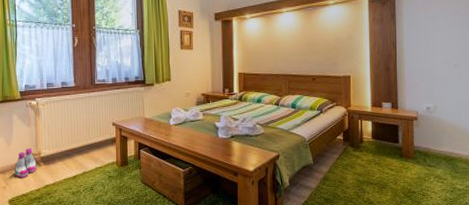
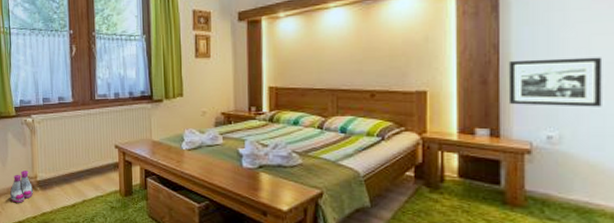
picture frame: none [402,52,458,87] -> present [508,57,603,107]

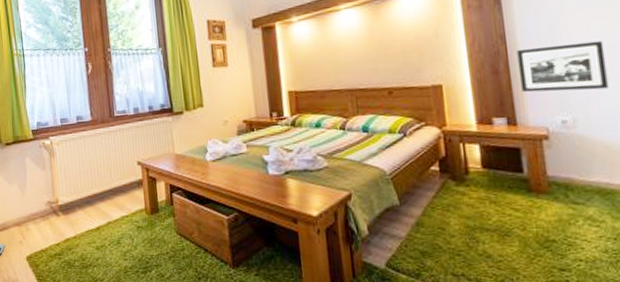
boots: present [9,171,34,203] -> none [30,195,56,231]

